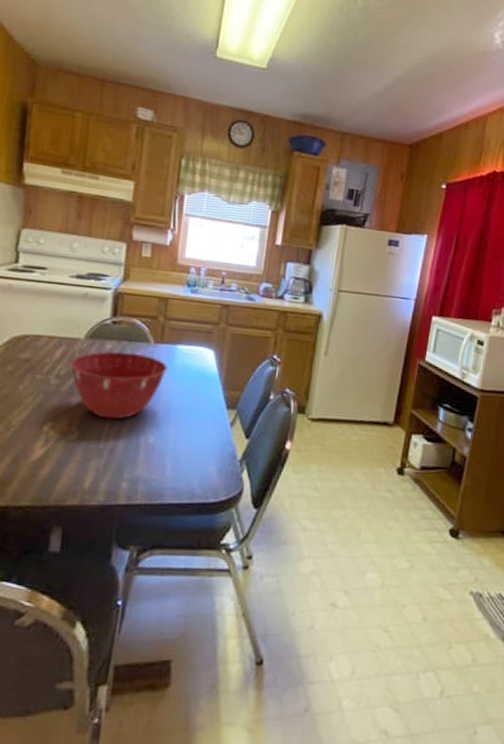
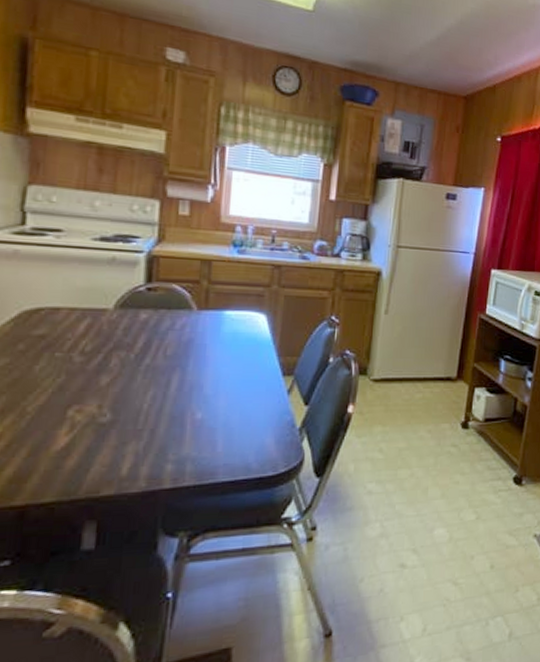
mixing bowl: present [69,351,167,420] -> none [96,321,214,396]

